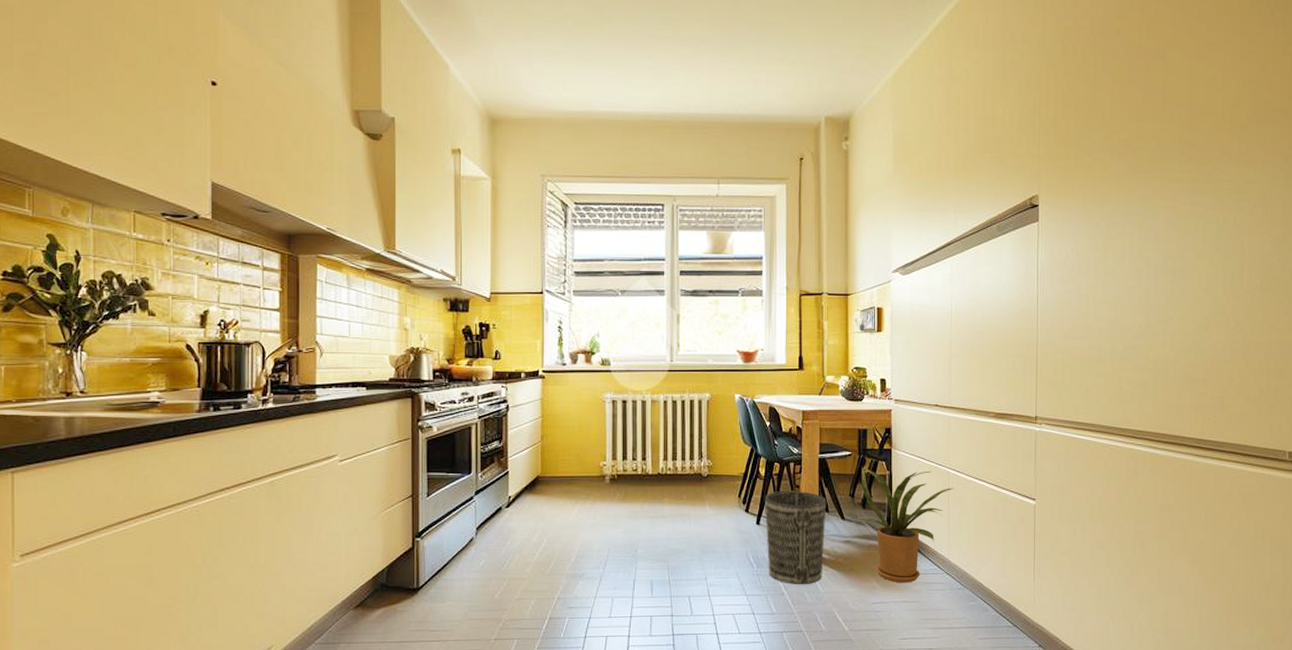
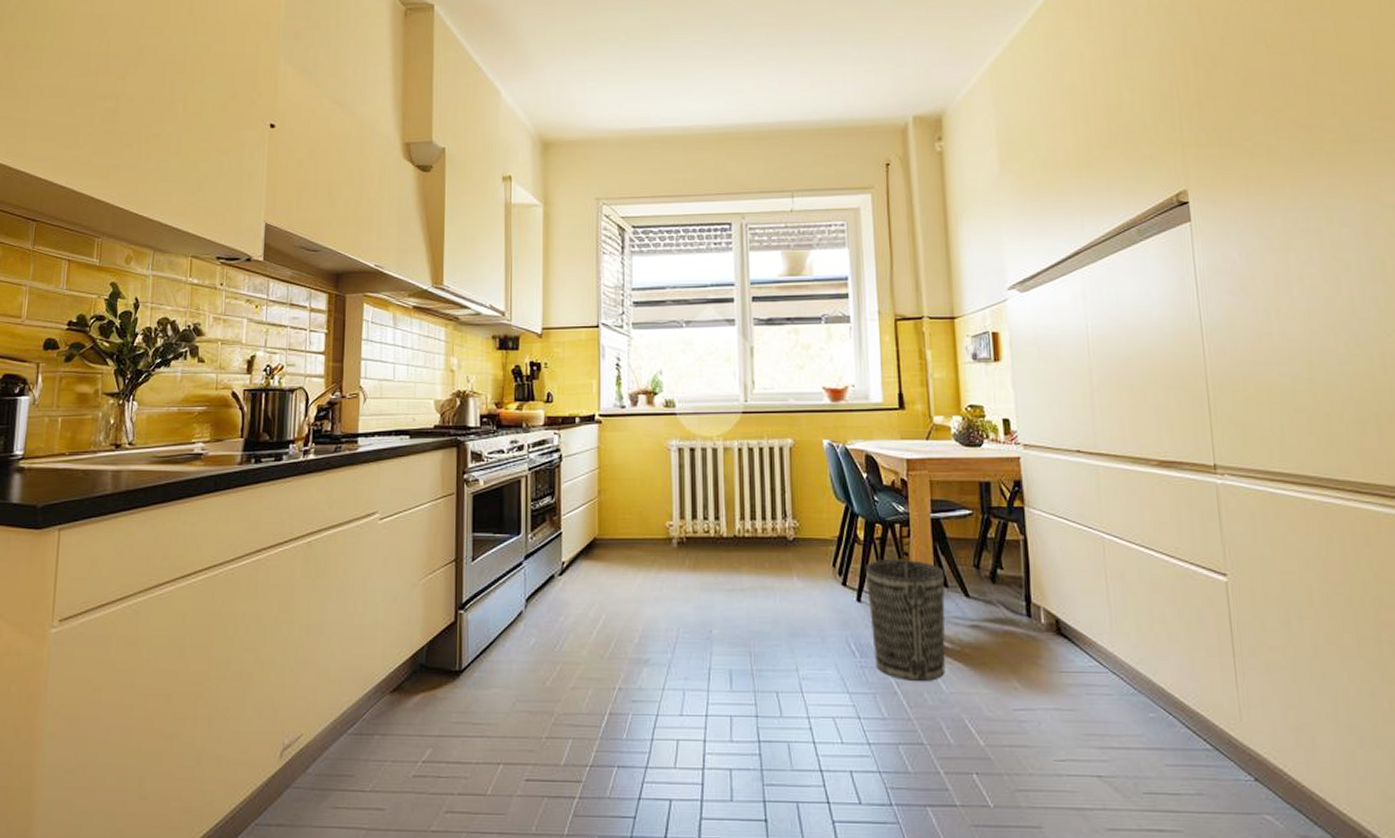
house plant: present [856,466,954,583] -> none [985,529,1112,684]

